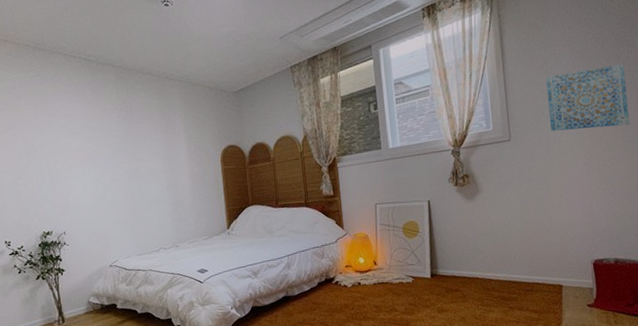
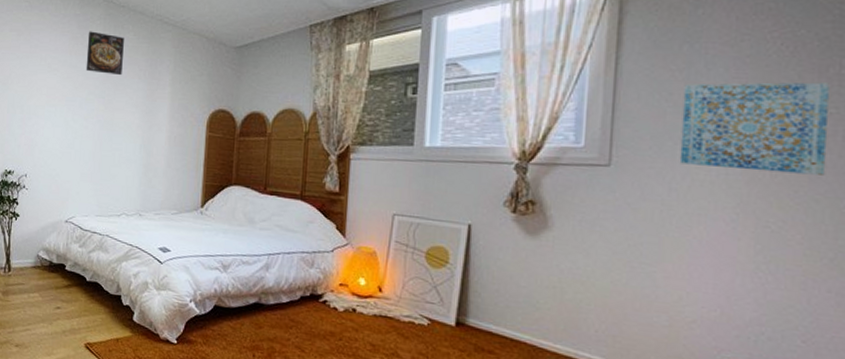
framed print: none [103,94,140,131] -> present [85,31,124,76]

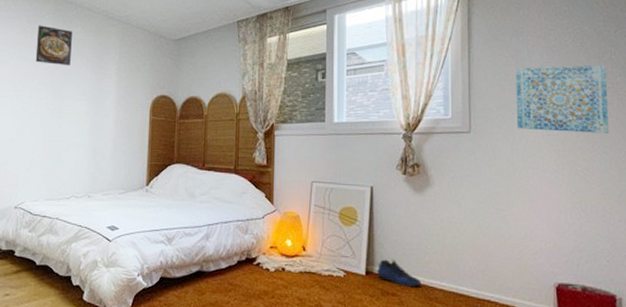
sneaker: none [470,310,529,347] -> present [377,258,422,287]

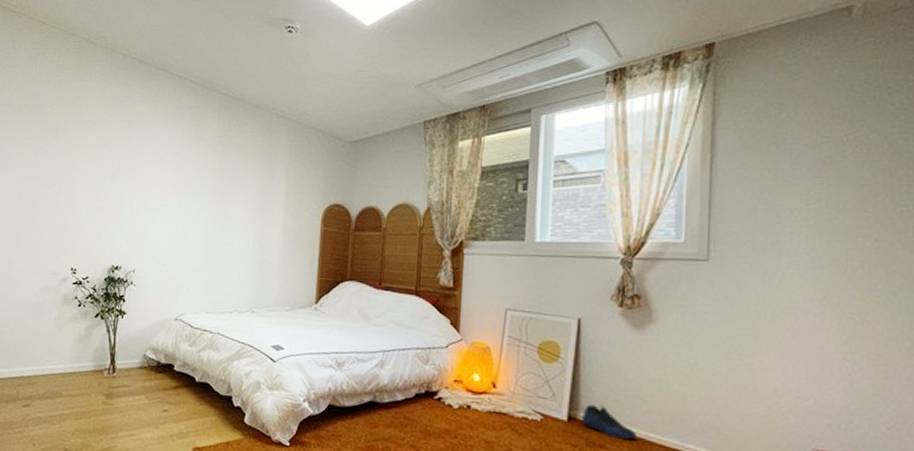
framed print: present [35,25,72,66] -> none [199,123,239,169]
wall art: present [515,65,610,133] -> none [771,182,900,269]

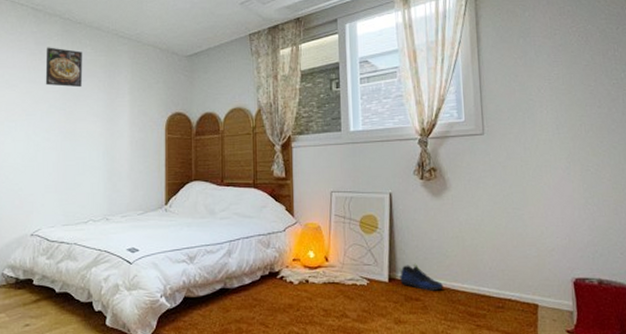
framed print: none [199,123,239,169] -> present [45,47,82,88]

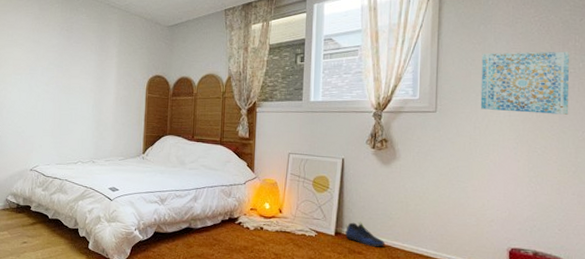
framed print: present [45,47,82,88] -> none [46,13,78,49]
wall art: none [524,62,617,129] -> present [480,51,570,115]

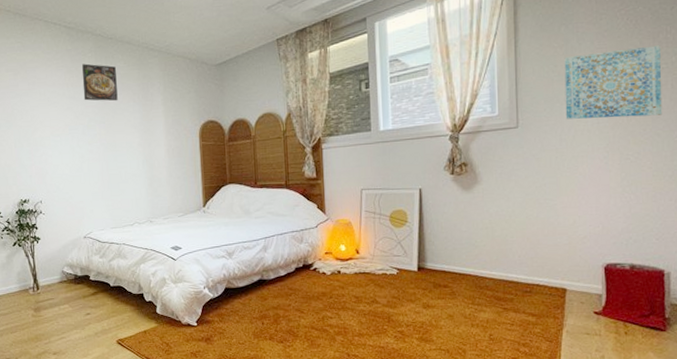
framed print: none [46,13,78,49] -> present [82,63,118,101]
sneaker: present [345,221,385,247] -> none [428,253,472,279]

